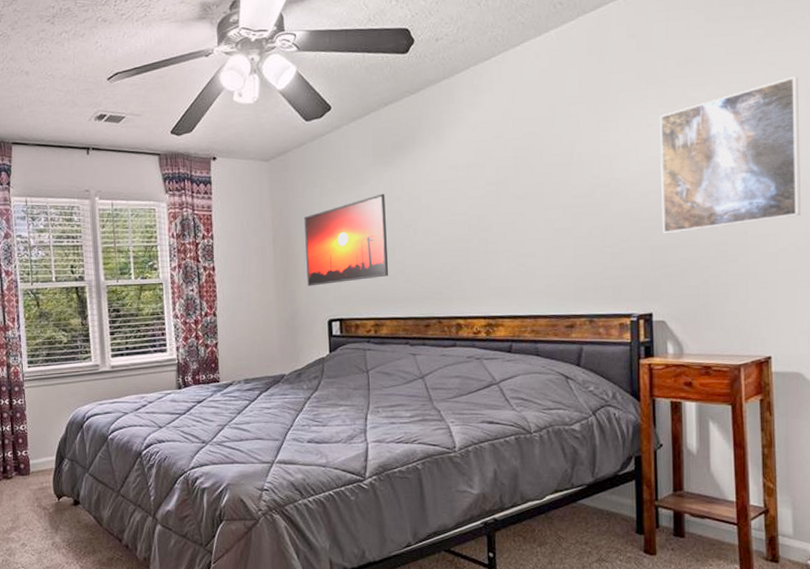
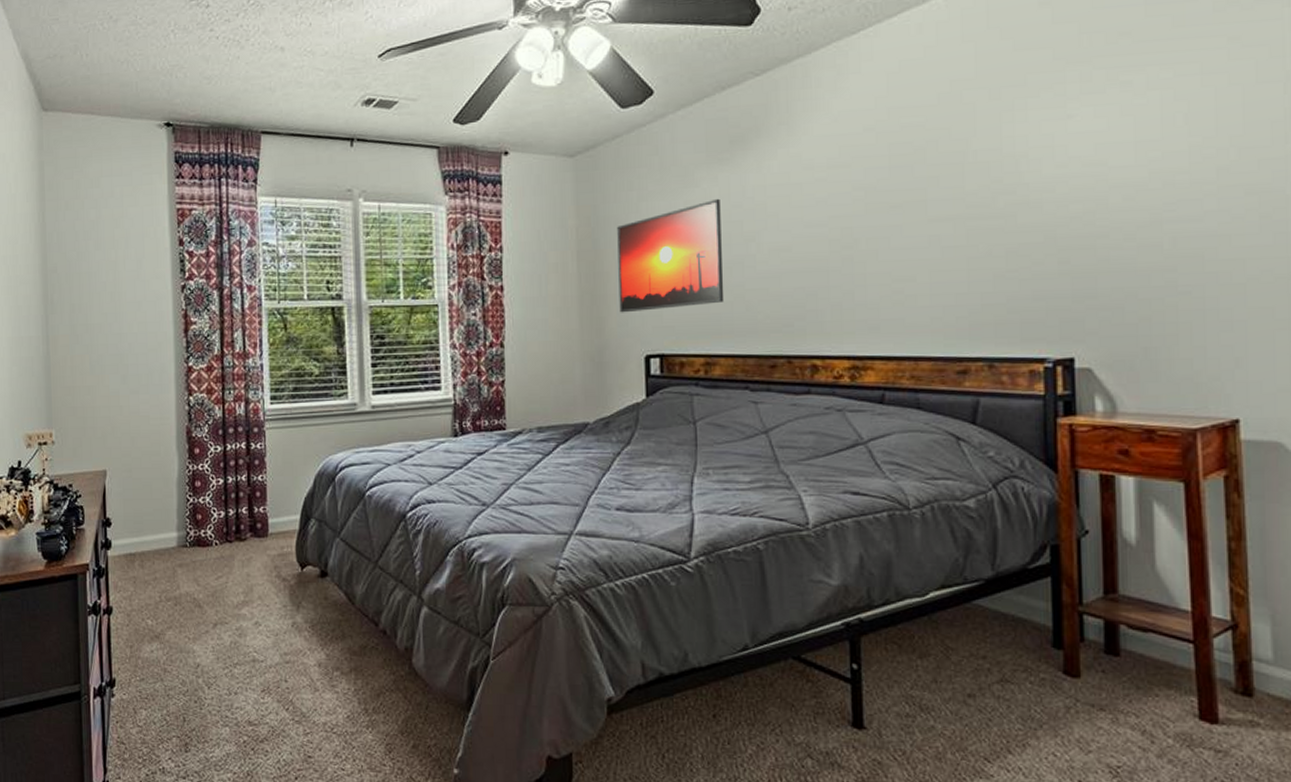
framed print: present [660,77,801,234] -> none [1083,55,1278,256]

